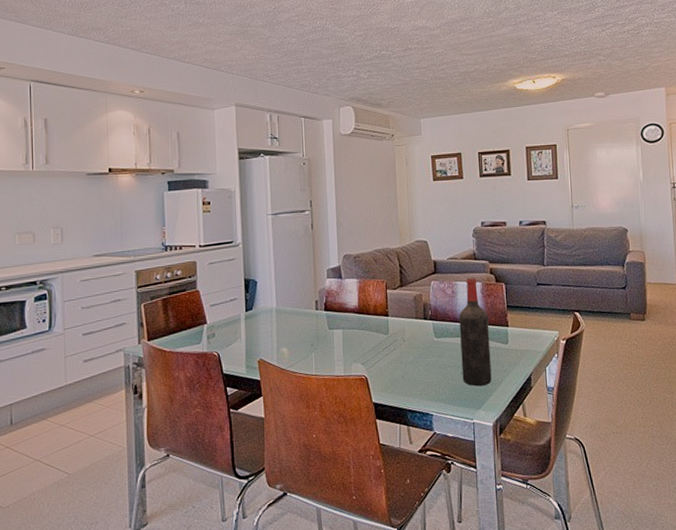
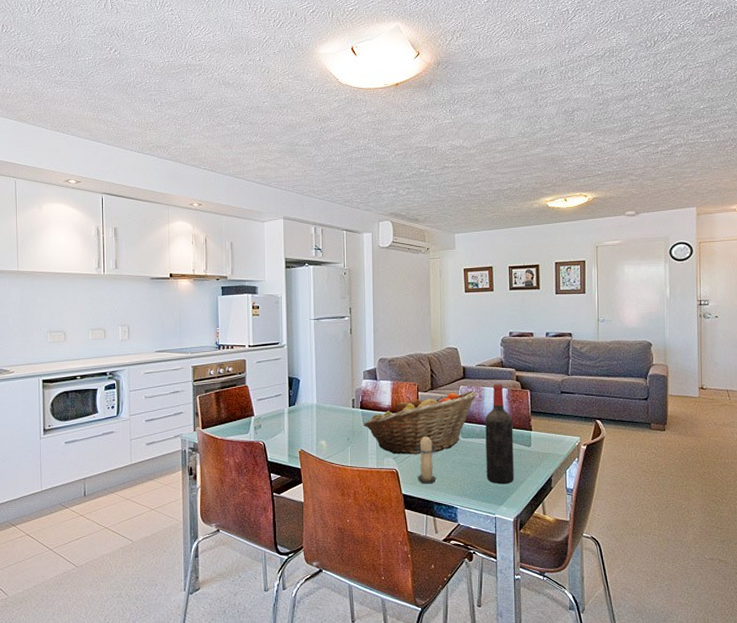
fruit basket: none [329,286,450,360] -> present [364,390,477,455]
candle: none [386,334,409,391] -> present [416,433,436,484]

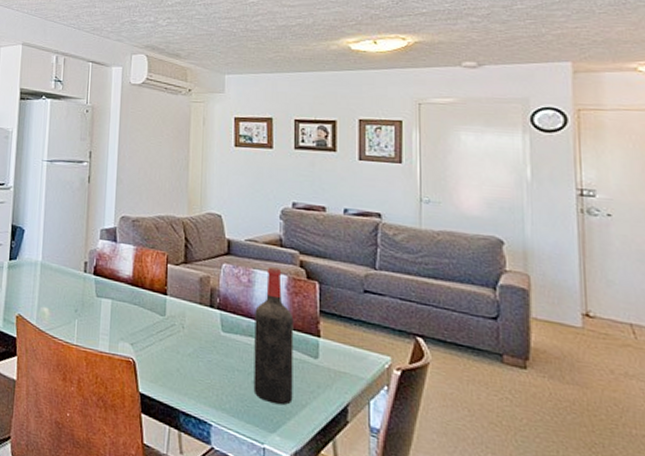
fruit basket: present [364,390,477,455] -> none [96,267,245,345]
candle: present [416,433,436,484] -> none [159,318,187,386]

